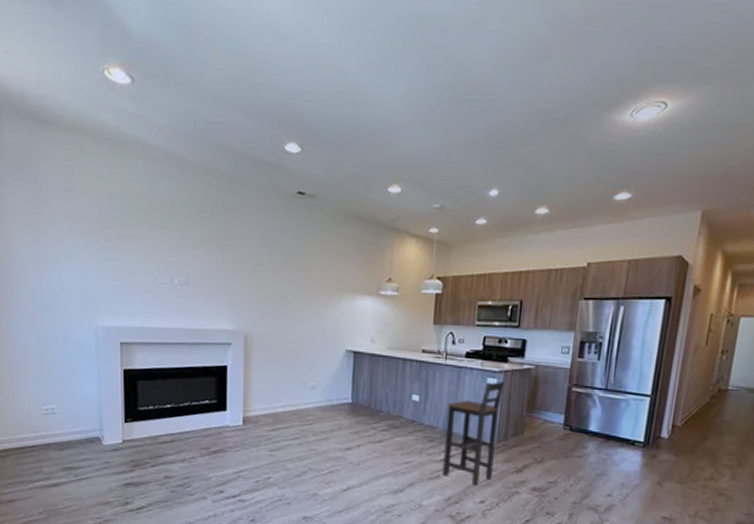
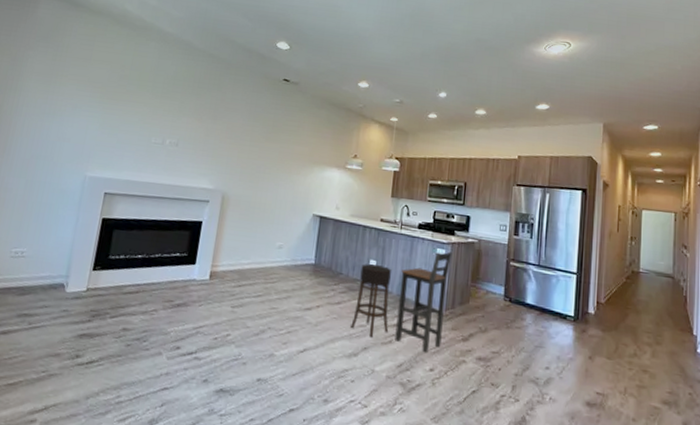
bar stool: none [395,399,436,474] -> present [351,264,391,339]

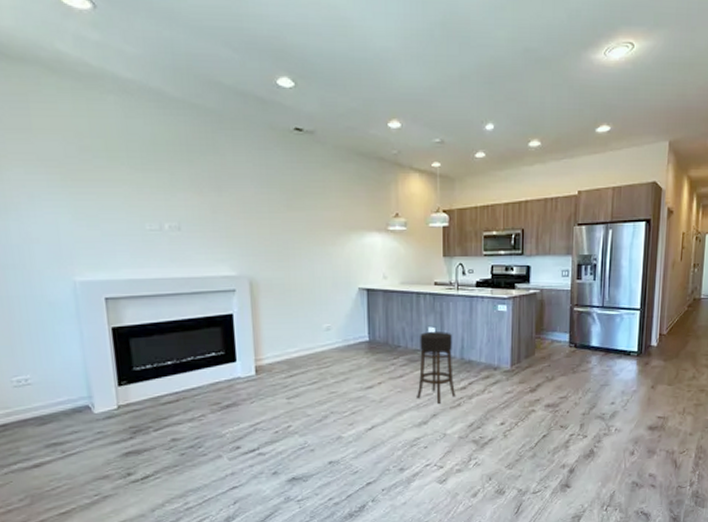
bar stool: present [395,251,453,354] -> none [463,306,515,410]

